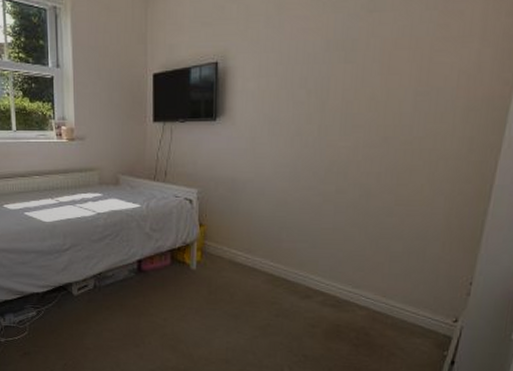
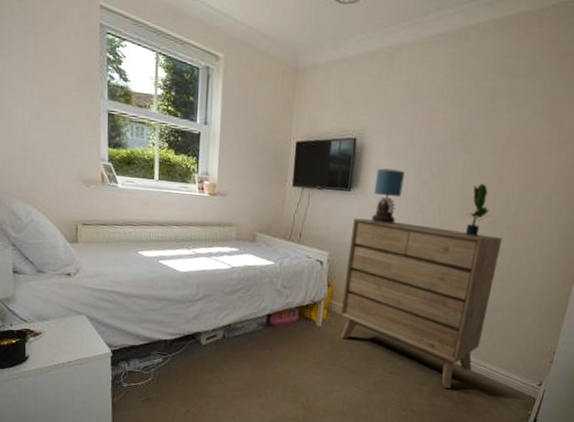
dresser: none [217,150,397,330] -> present [340,218,503,389]
table lamp: none [242,91,275,152] -> present [372,168,405,224]
potted plant: none [351,96,381,157] -> present [465,183,491,237]

